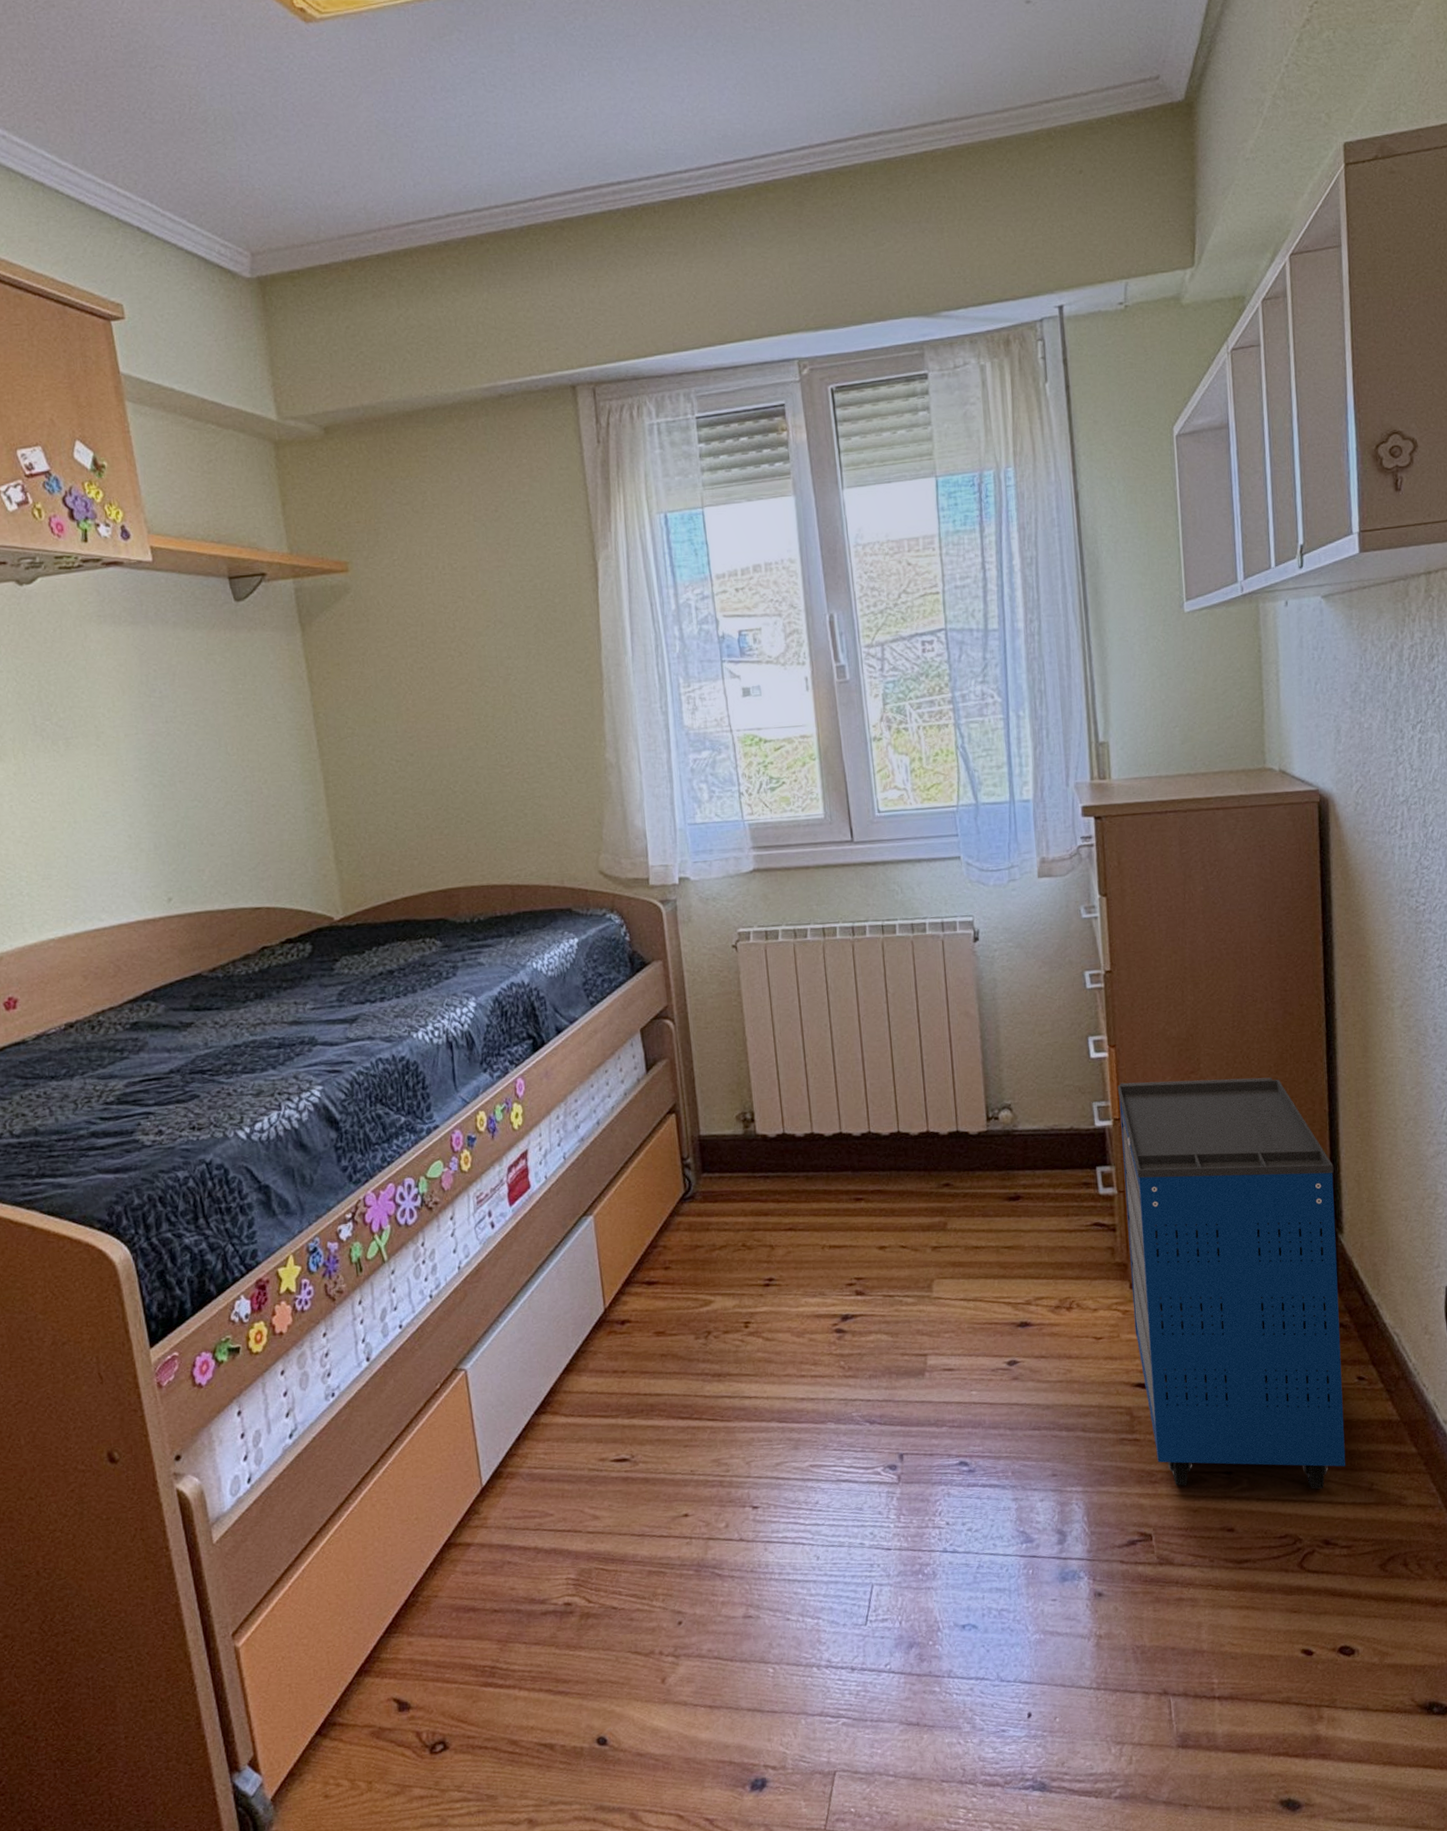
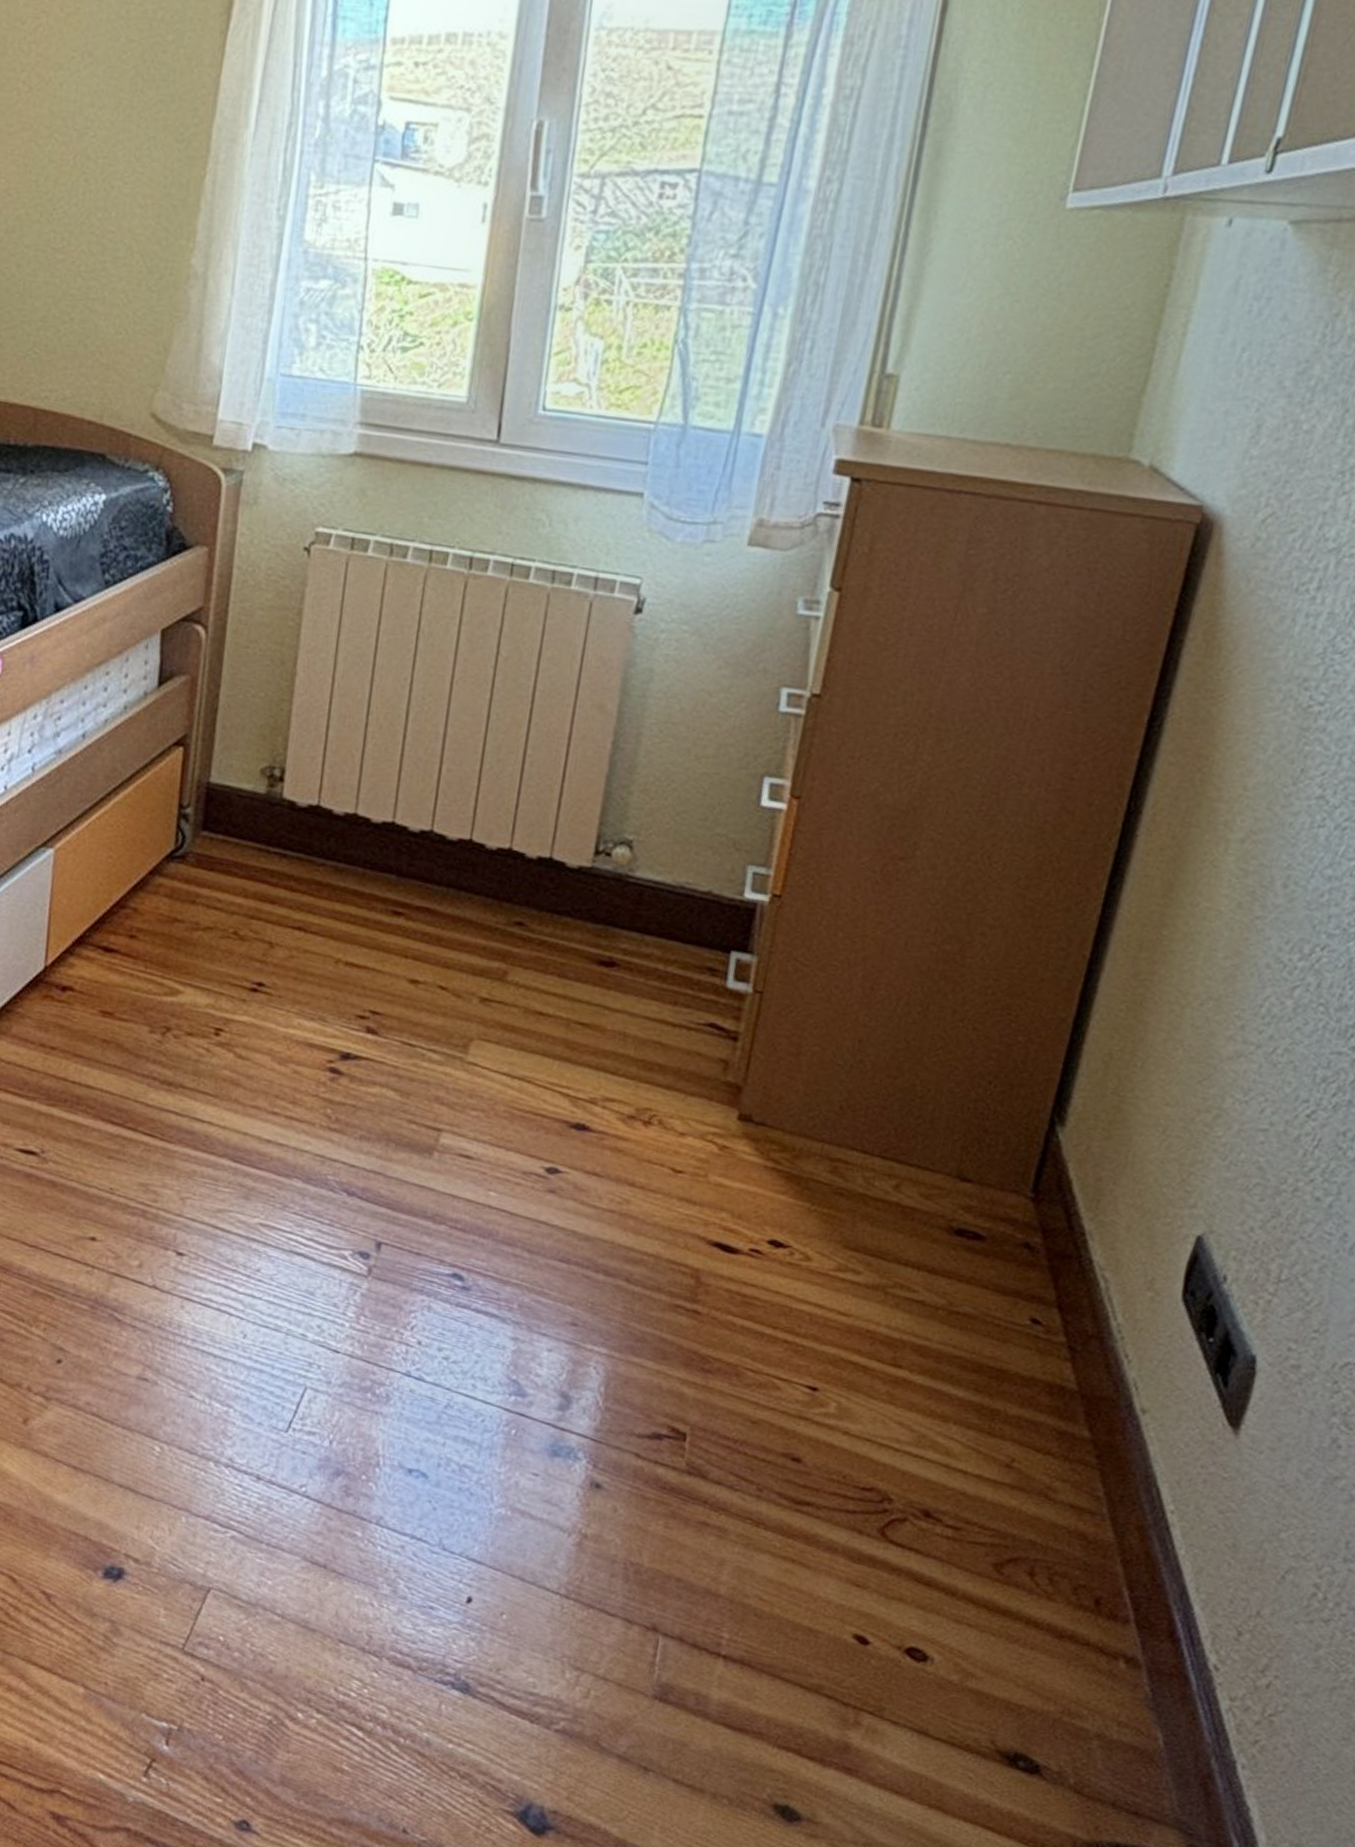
cabinet: present [1118,1077,1346,1490] -> none [718,849,1076,1446]

